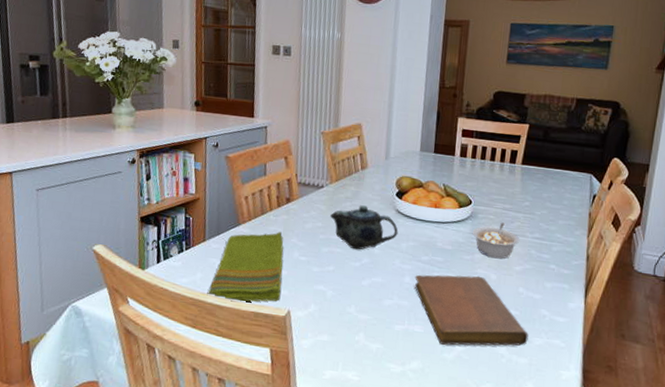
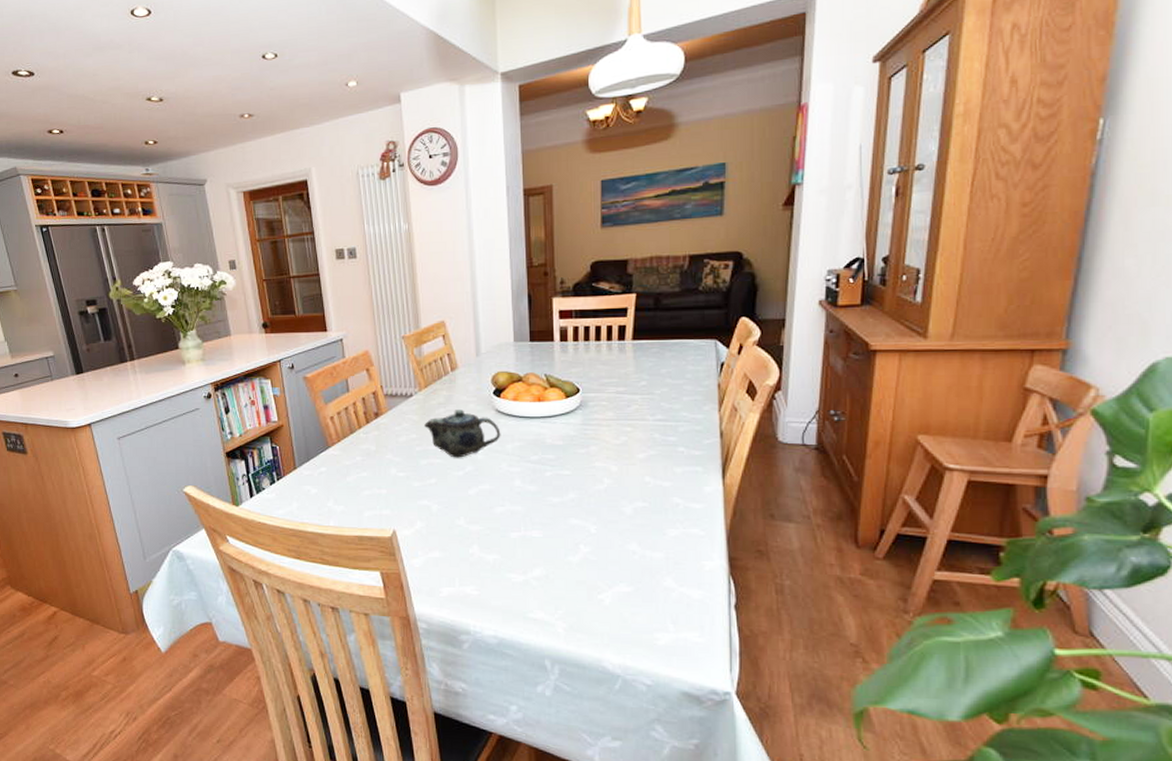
dish towel: present [207,231,284,302] -> none [306,448,384,528]
notebook: present [415,274,528,346] -> none [526,469,662,548]
legume: present [472,222,520,259] -> none [584,407,640,448]

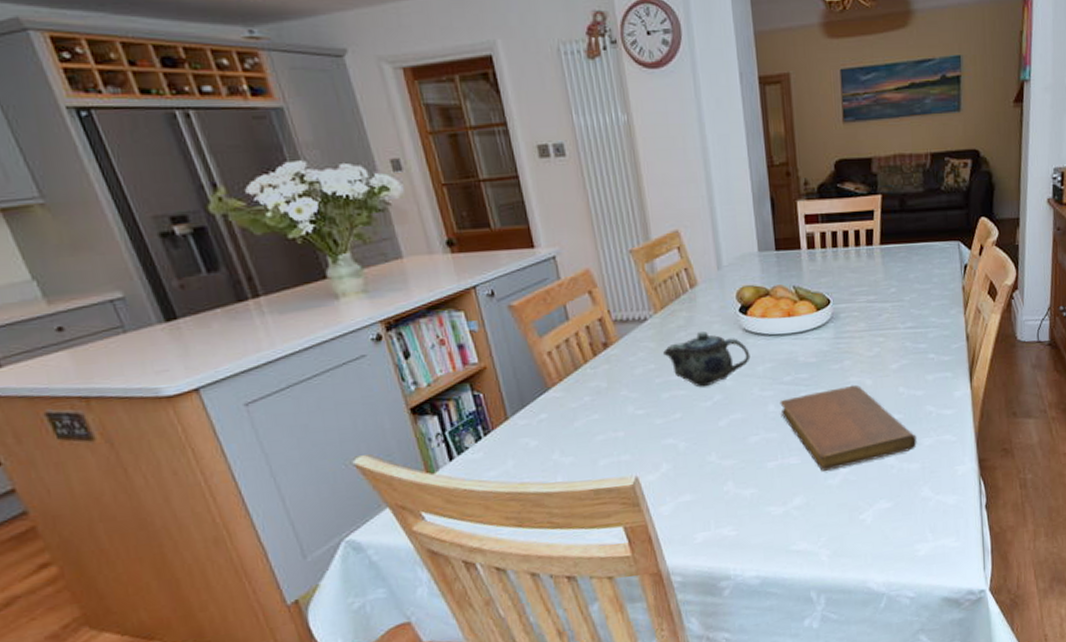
notebook: none [526,469,662,548] -> present [780,384,917,471]

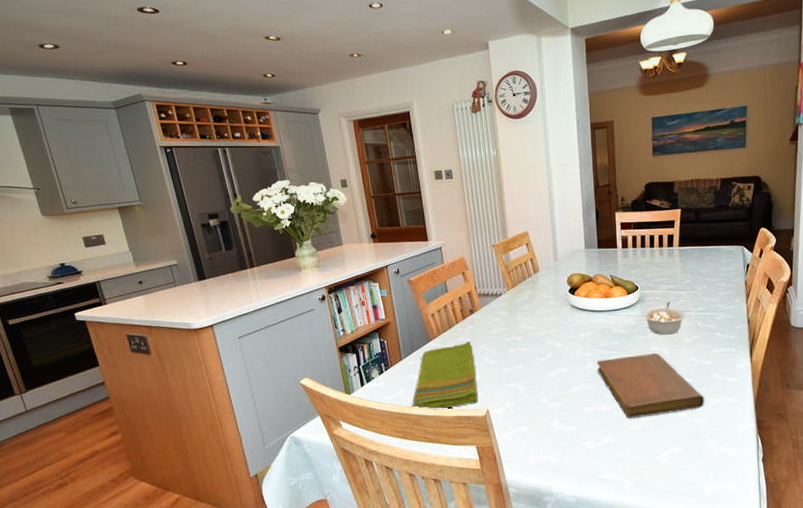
dish towel: none [526,385,623,485] -> present [411,340,478,410]
teapot: present [663,331,751,388] -> none [512,306,576,347]
legume: none [836,317,892,361] -> present [642,301,686,335]

